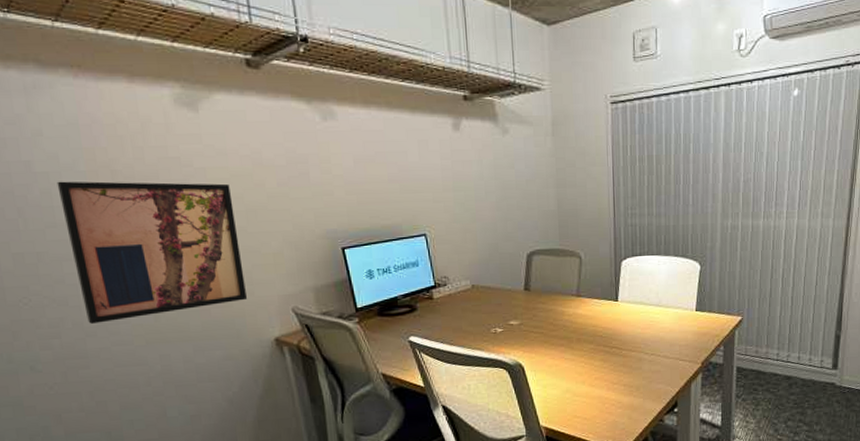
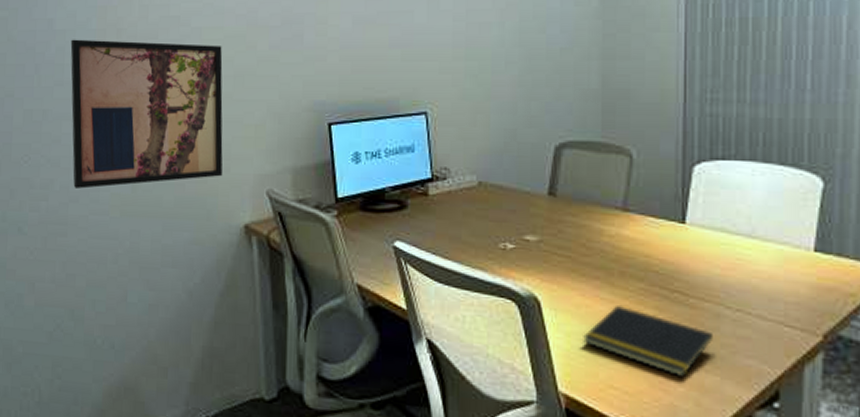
notepad: none [555,361,637,403] -> present [583,304,712,378]

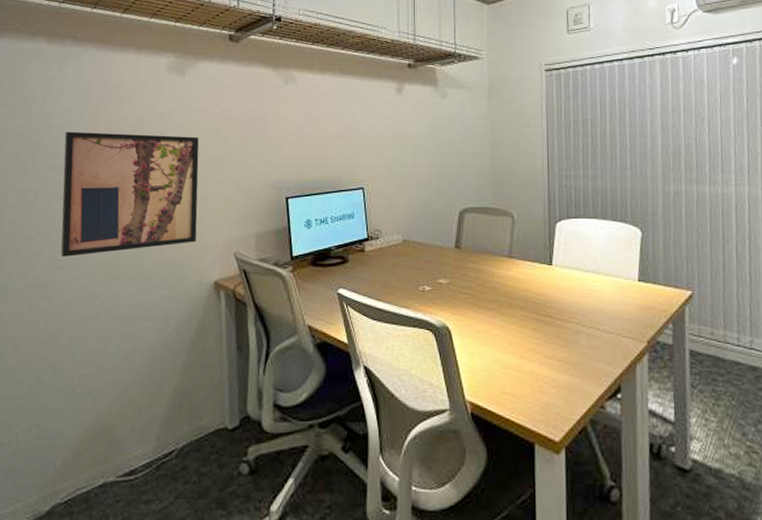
notepad: present [583,304,712,378] -> none [483,328,574,381]

